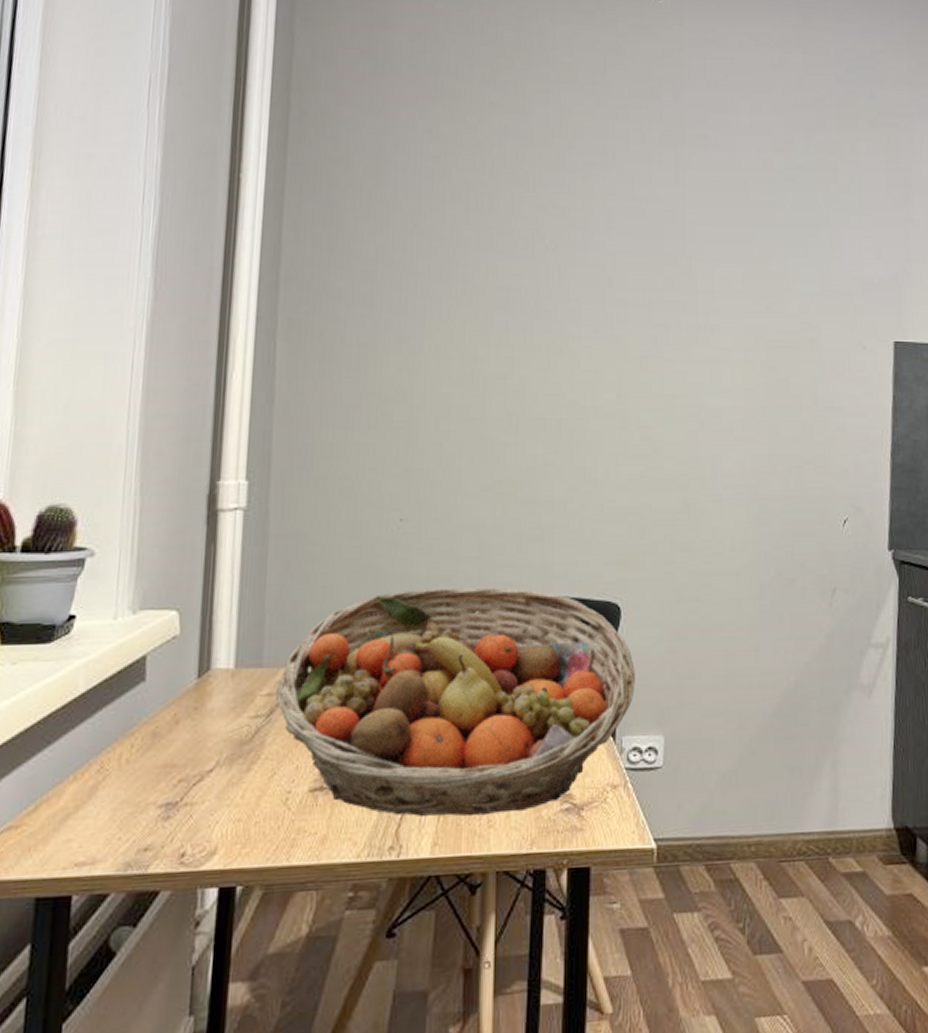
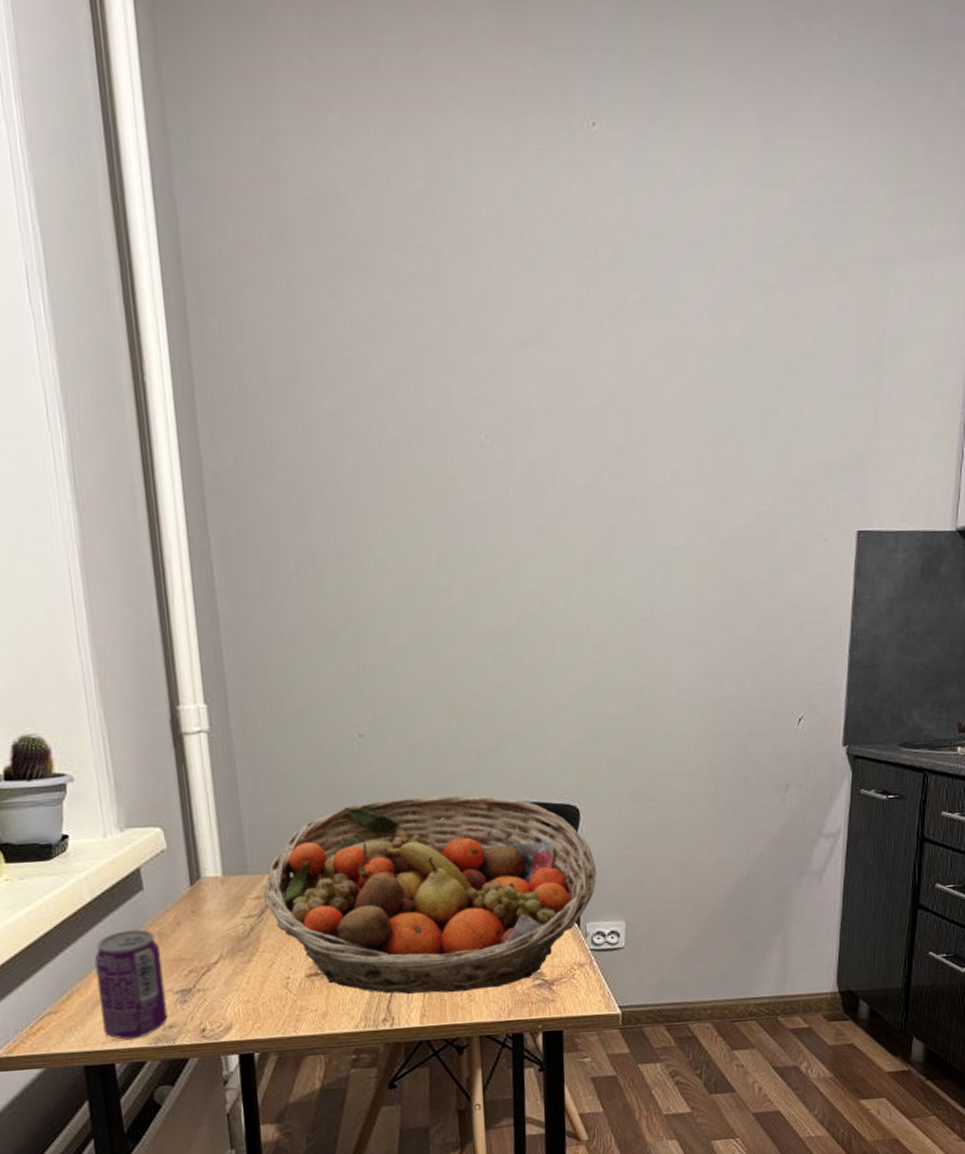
beverage can: none [68,727,152,865] -> present [94,929,168,1040]

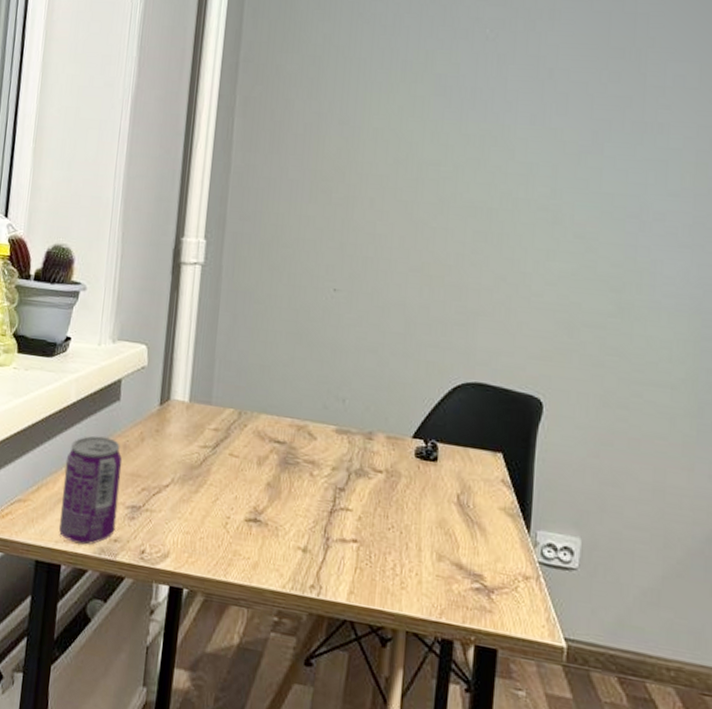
fruit basket: present [263,795,596,994] -> none [220,355,554,581]

